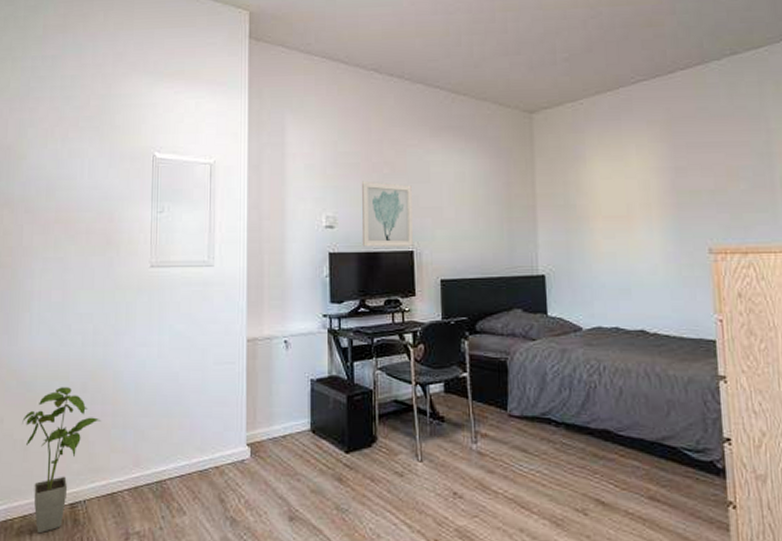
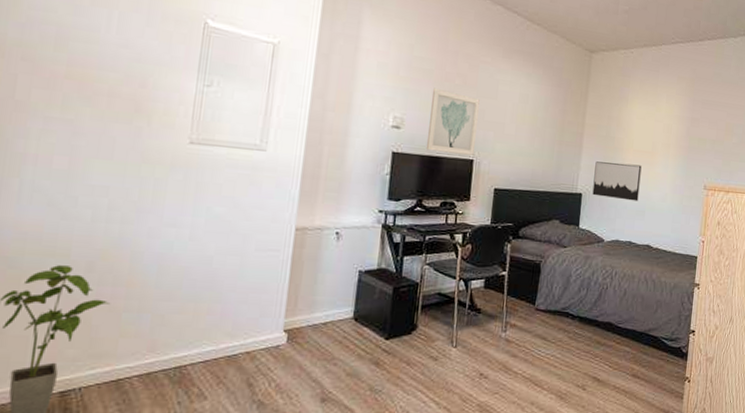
wall art: none [556,233,619,278] -> present [592,161,642,201]

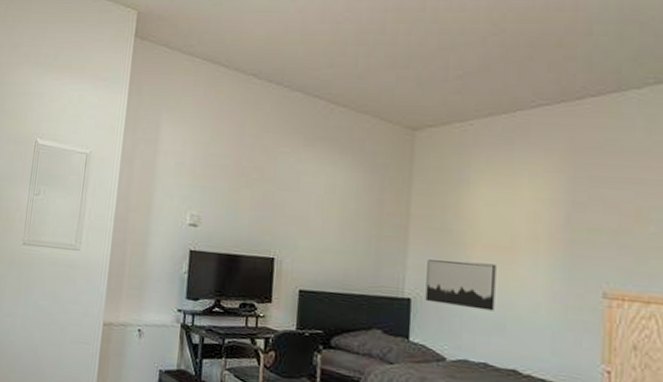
wall art: present [427,87,480,155] -> none [224,183,279,253]

